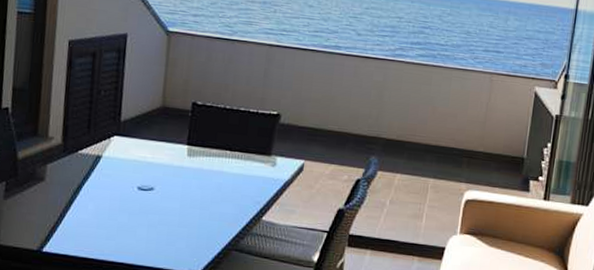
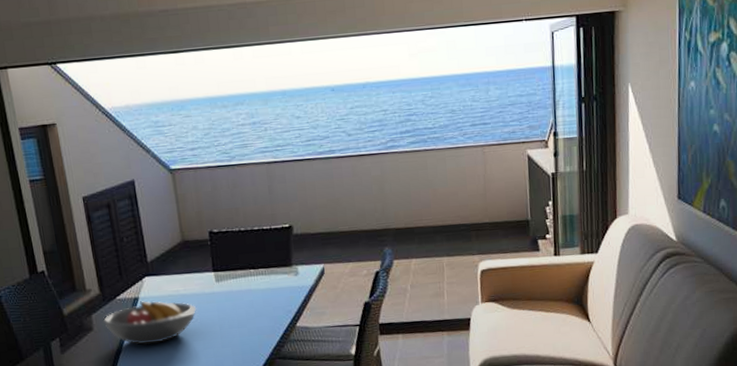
fruit bowl: none [57,160,161,208] -> present [102,301,197,345]

